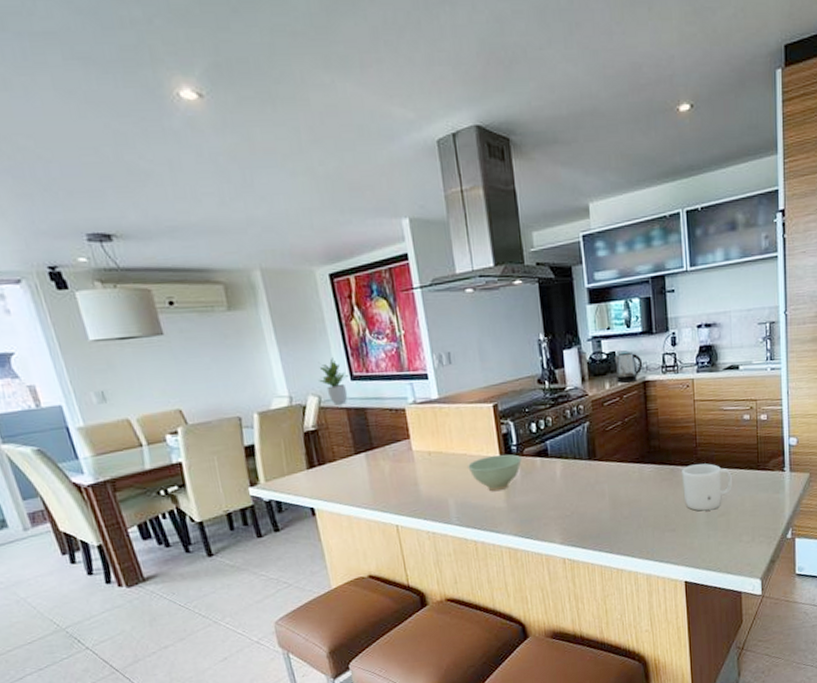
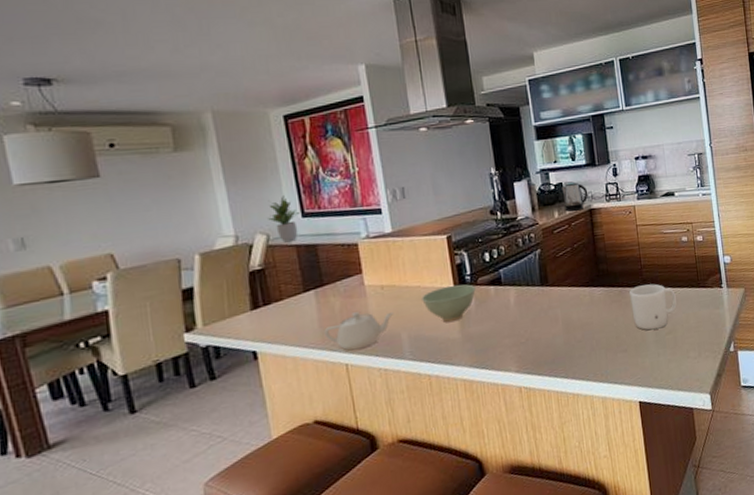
teapot: none [375,476,441,513] -> present [324,311,394,351]

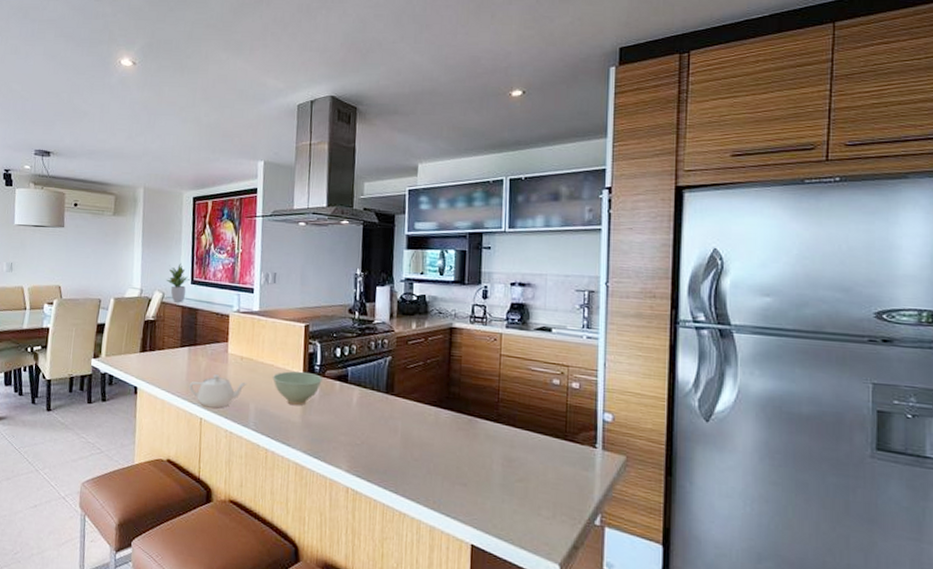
kettle: present [561,182,589,212] -> none [424,297,452,326]
mug: present [628,283,678,331] -> none [479,419,536,473]

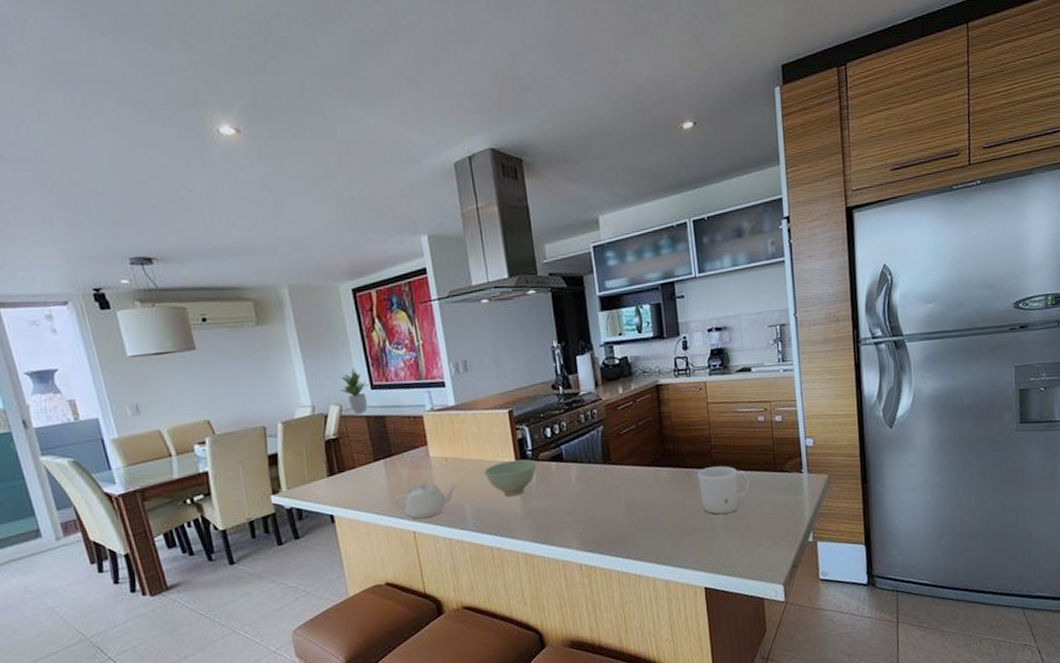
mug: none [479,419,536,473] -> present [696,466,751,515]

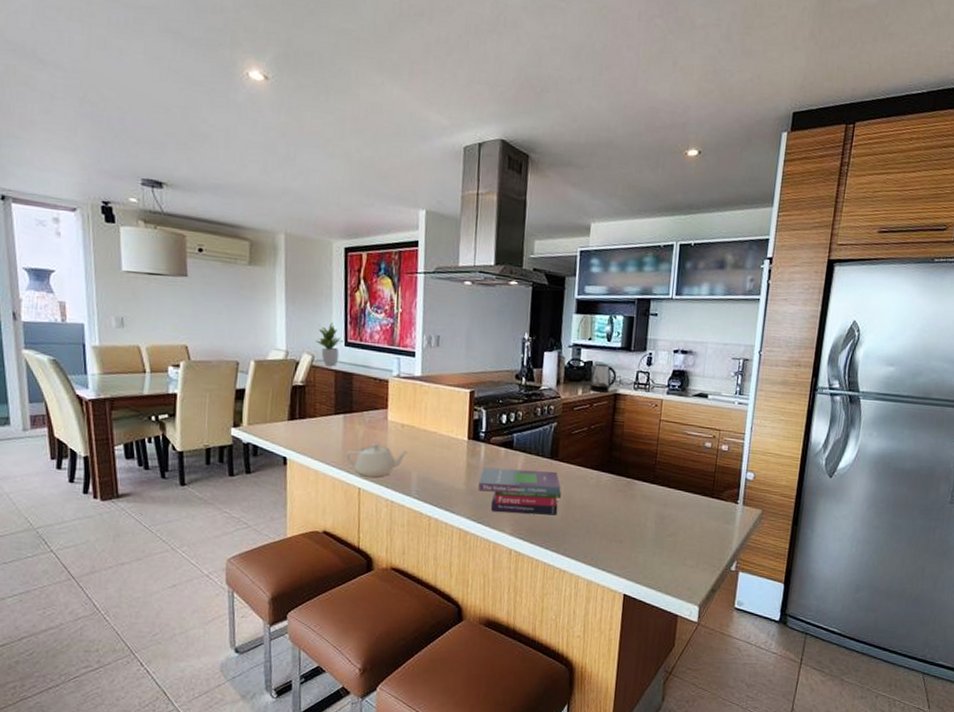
bowl: present [484,459,537,497] -> none [436,438,488,473]
books: none [535,476,623,529] -> present [478,468,562,516]
kettle: none [626,356,655,387] -> present [590,363,617,393]
mug: present [696,466,751,515] -> none [635,481,687,529]

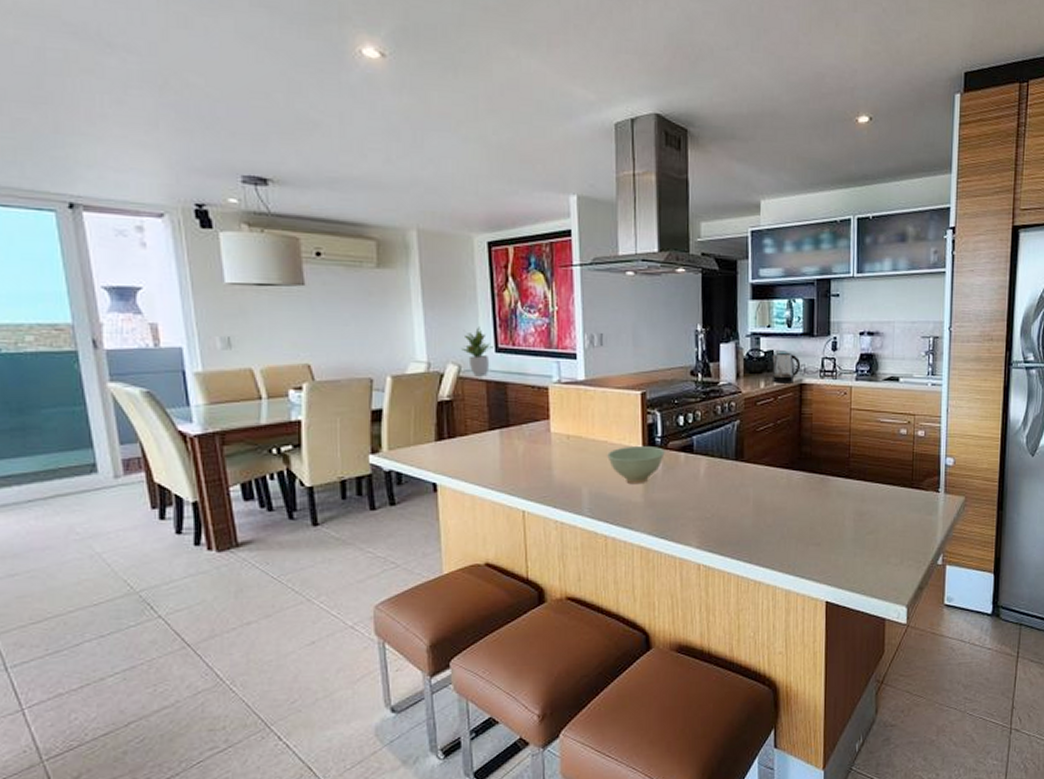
teapot: present [345,443,409,478] -> none [504,459,577,498]
bowl: none [436,438,488,473] -> present [607,445,665,485]
books: present [478,468,562,516] -> none [658,474,751,523]

